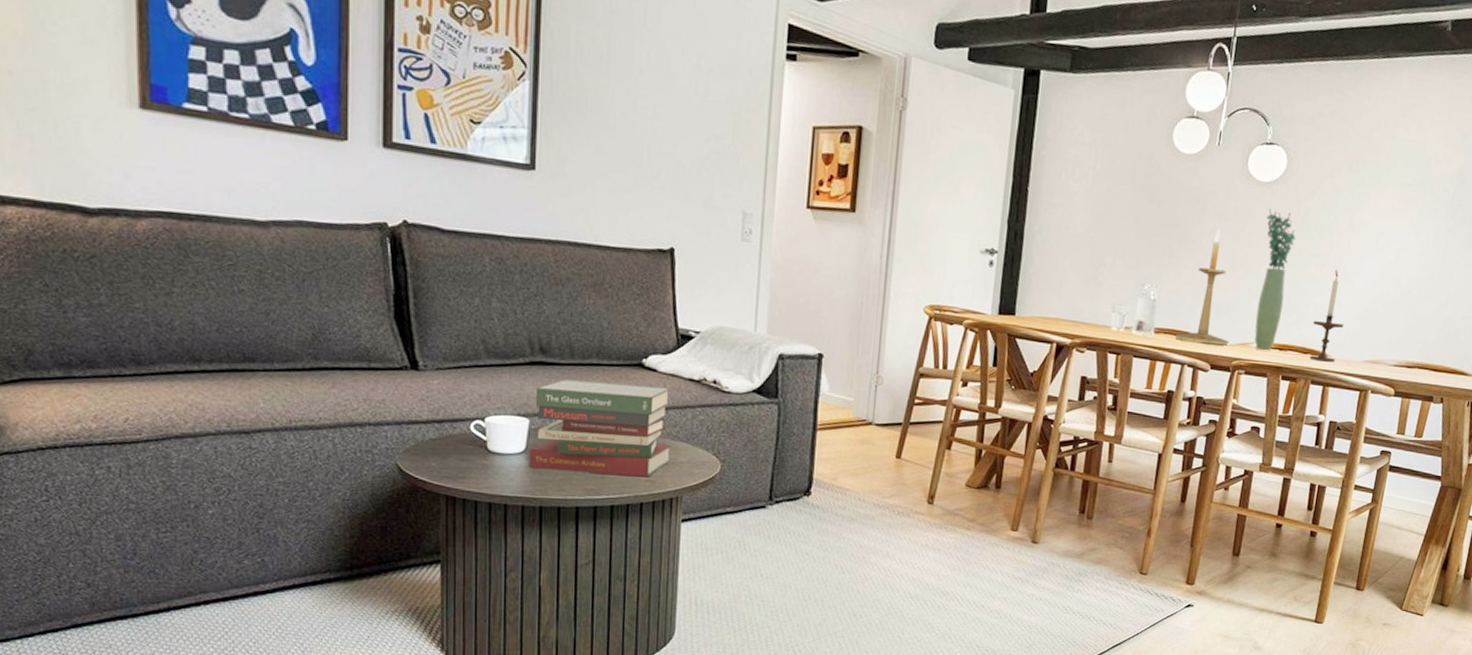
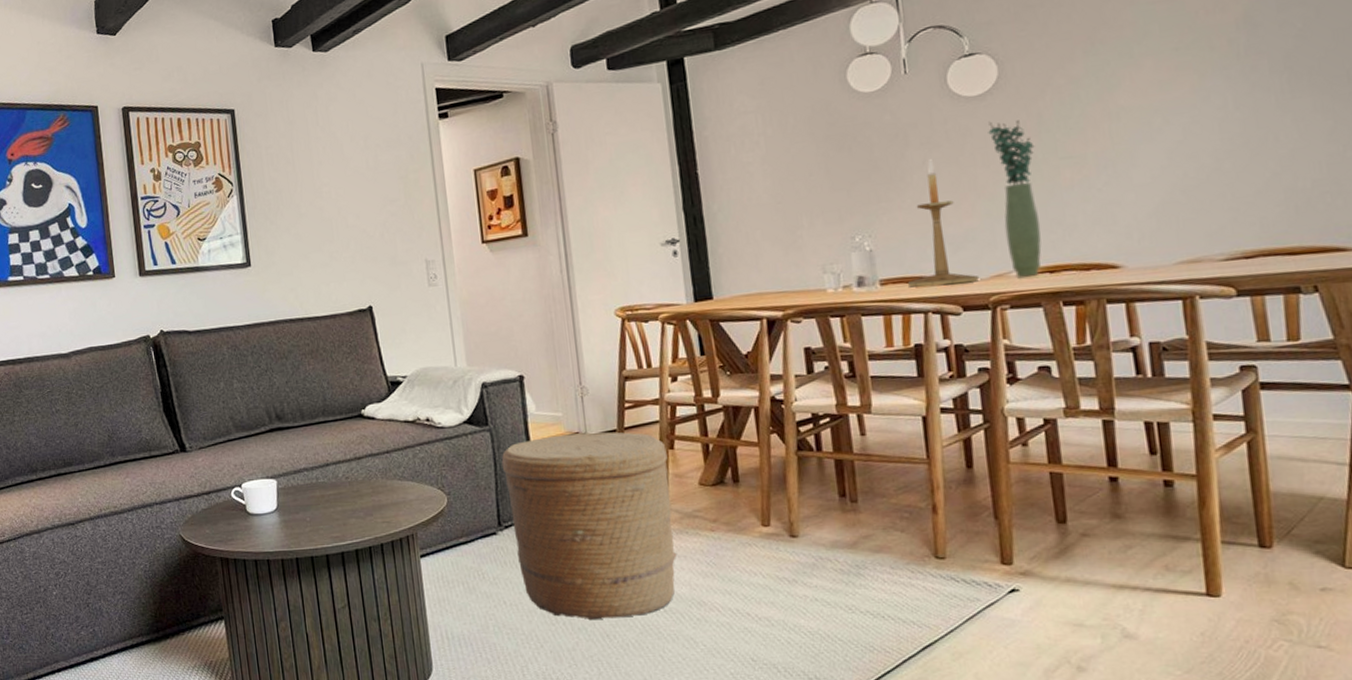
books: present [529,380,671,478] -> none [279,432,400,524]
basket: none [782,419,944,600] -> present [501,432,677,621]
candlestick: present [1310,269,1344,362] -> none [1087,166,1134,276]

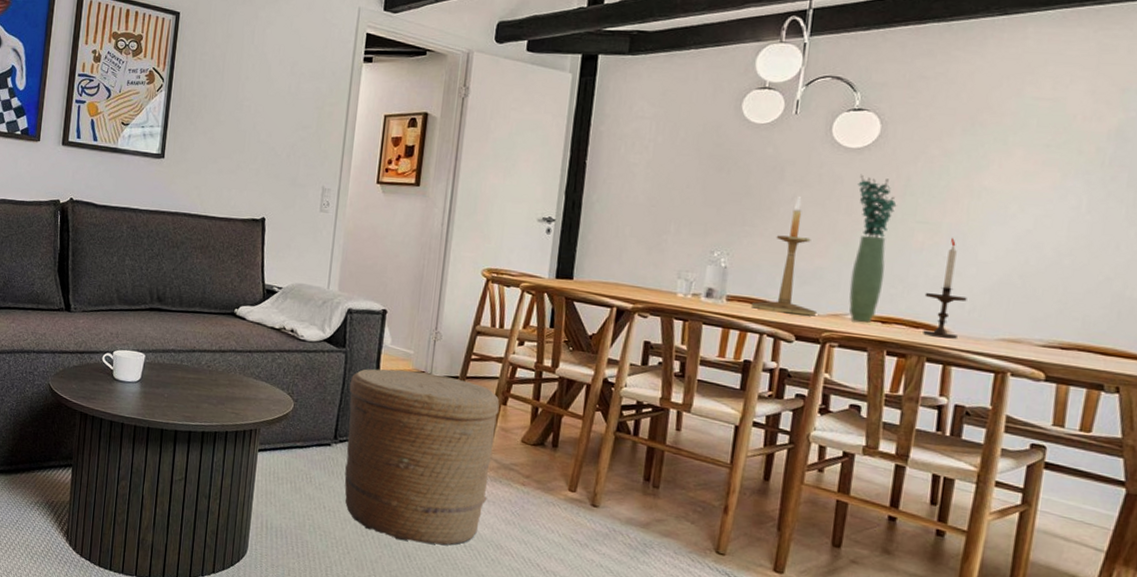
candlestick: none [1087,166,1134,276] -> present [923,237,967,339]

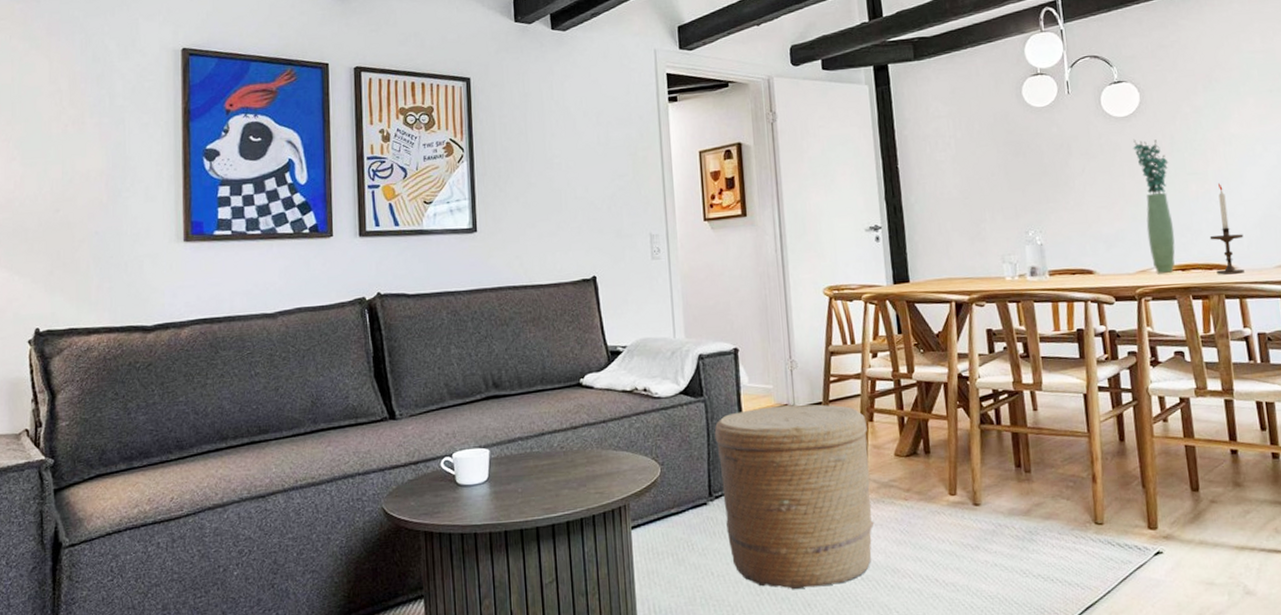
candlestick: present [750,197,818,317] -> none [1070,168,1128,279]

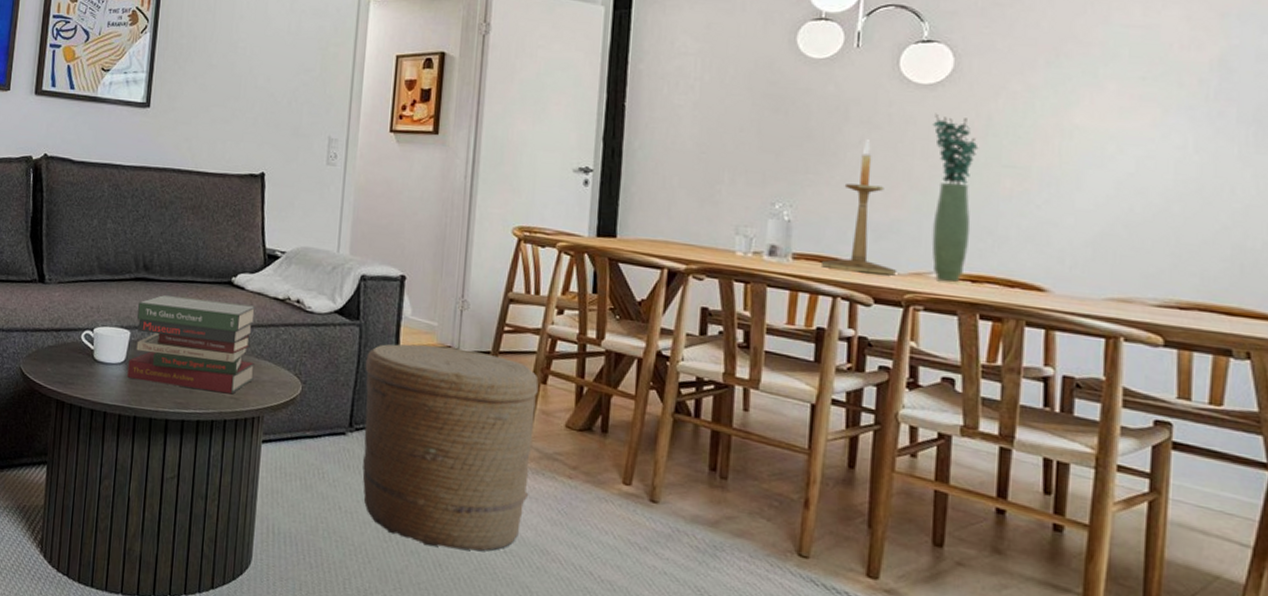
books: none [491,402,614,495] -> present [127,295,255,395]
candlestick: none [1070,168,1128,279] -> present [820,140,898,276]
candlestick: present [1209,182,1244,275] -> none [1018,182,1067,300]

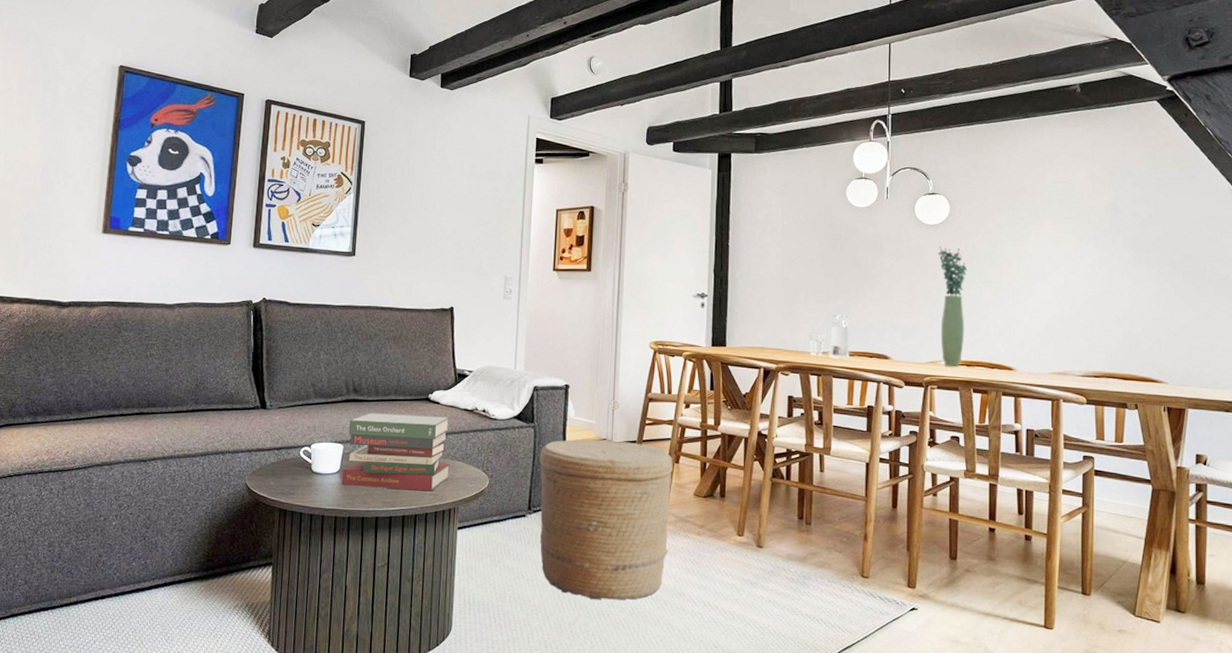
candlestick: present [820,140,898,276] -> none [868,266,919,365]

